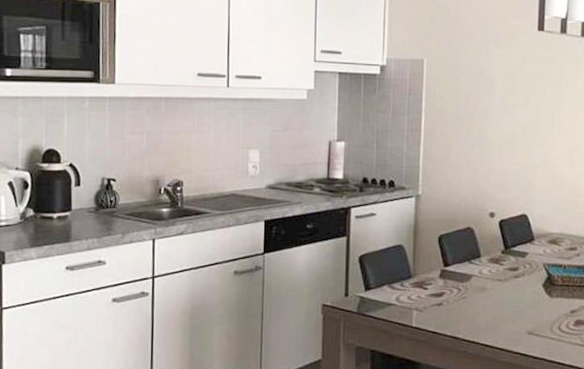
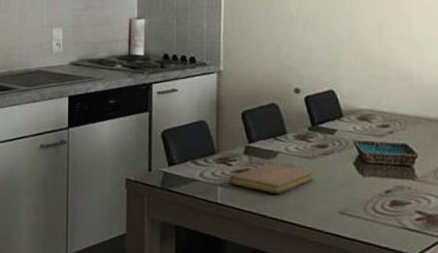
notebook: none [425,286,505,317] -> present [229,163,313,194]

